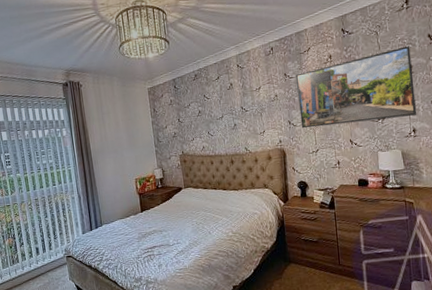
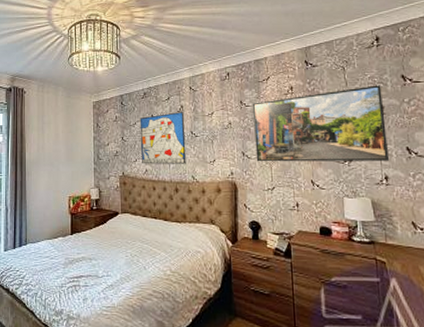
wall art: none [193,89,239,142] -> present [140,112,186,164]

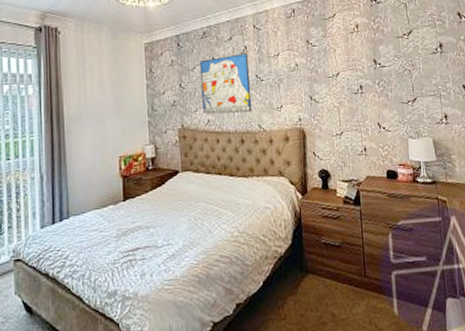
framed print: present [252,85,390,162] -> none [318,22,449,106]

